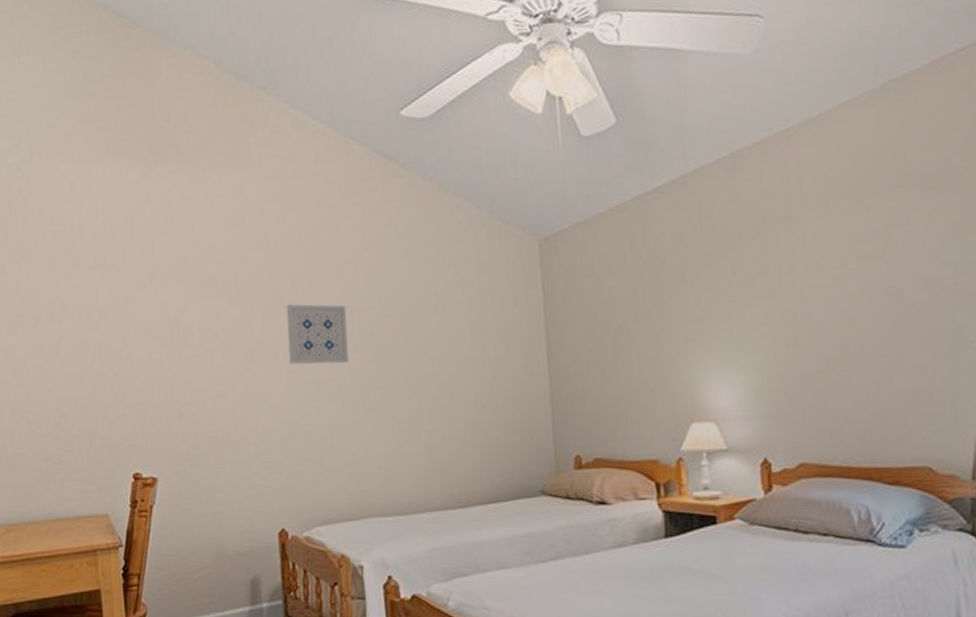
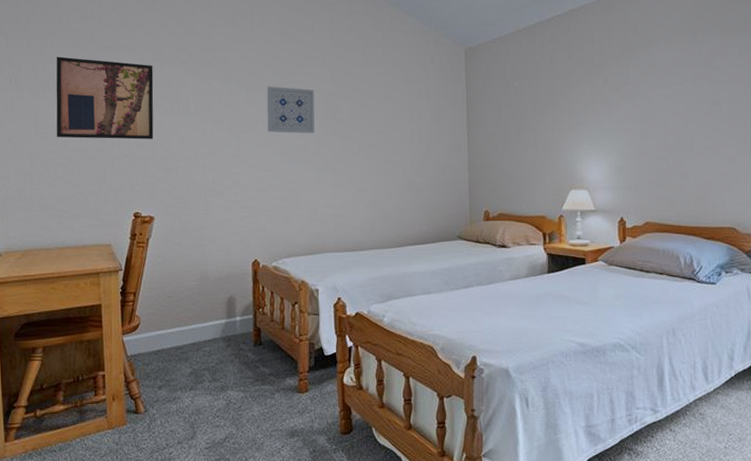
wall art: none [33,282,152,384] -> present [56,56,154,140]

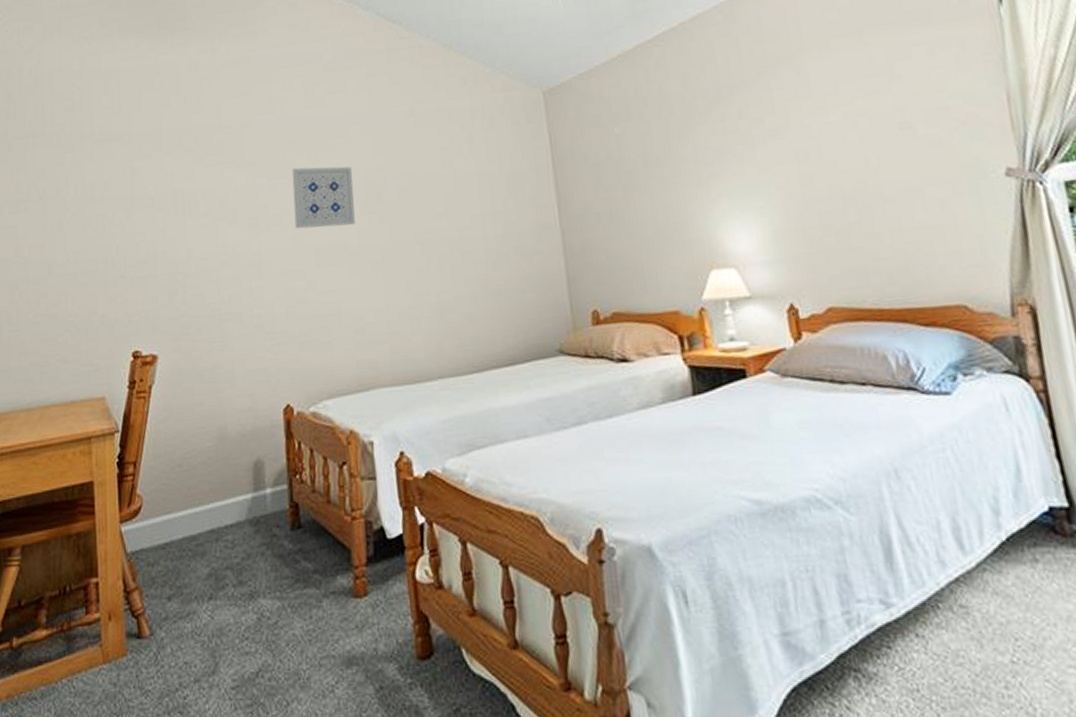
wall art: present [56,56,154,140] -> none [39,157,155,261]

